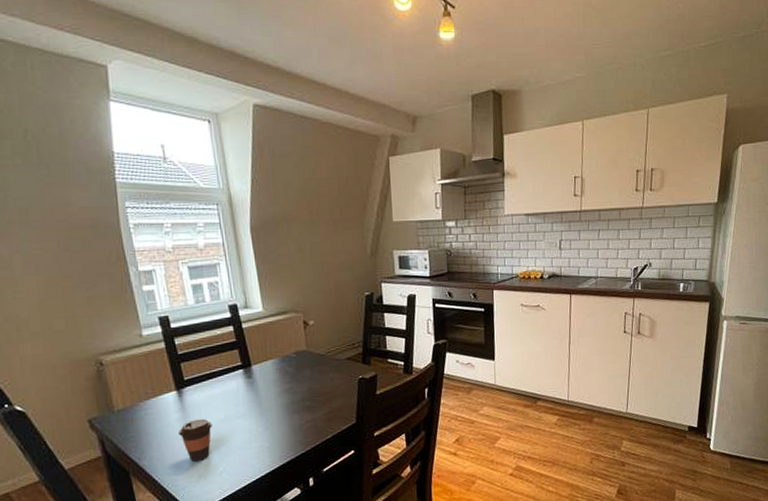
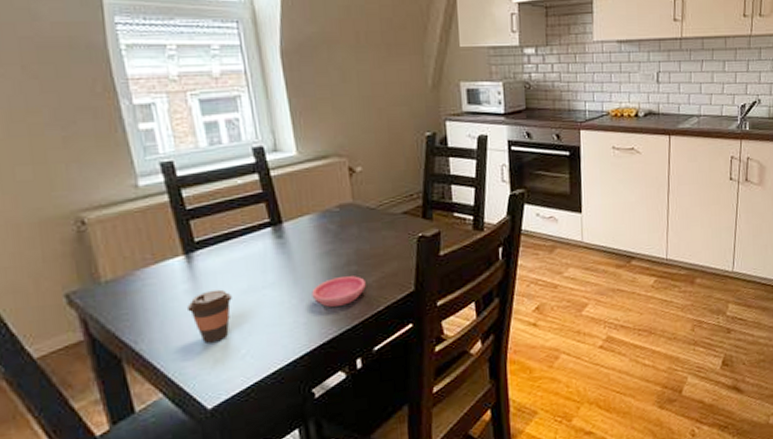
saucer: none [274,410,317,435] -> present [312,276,366,307]

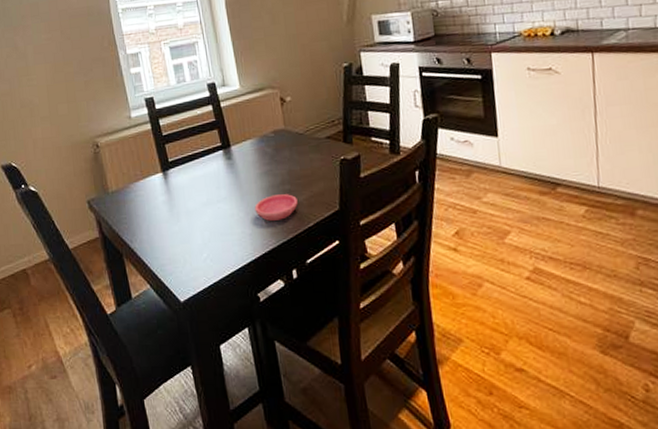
coffee cup: present [187,289,232,343] -> none [165,201,196,246]

